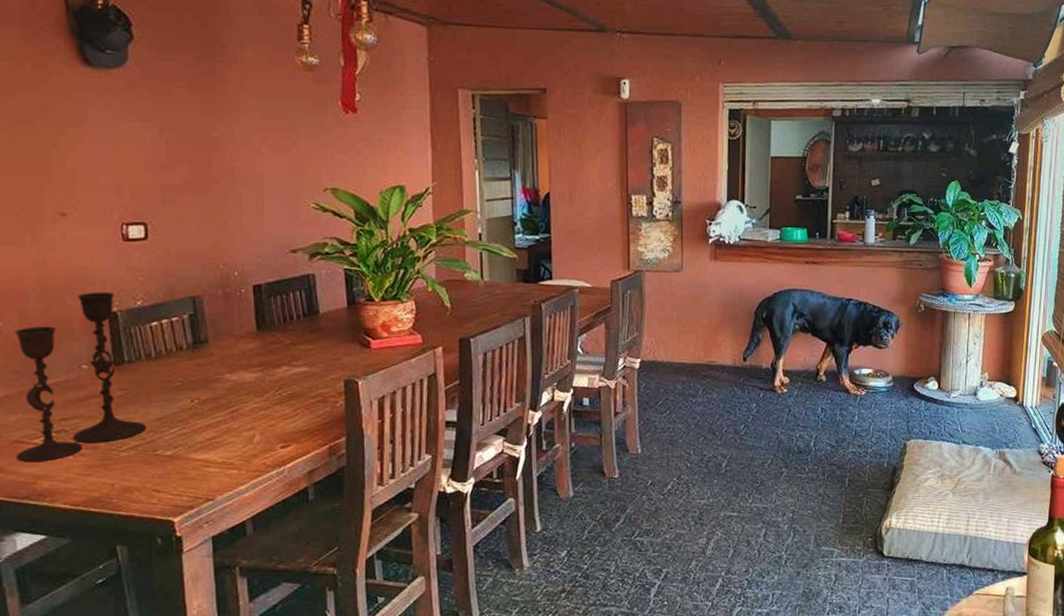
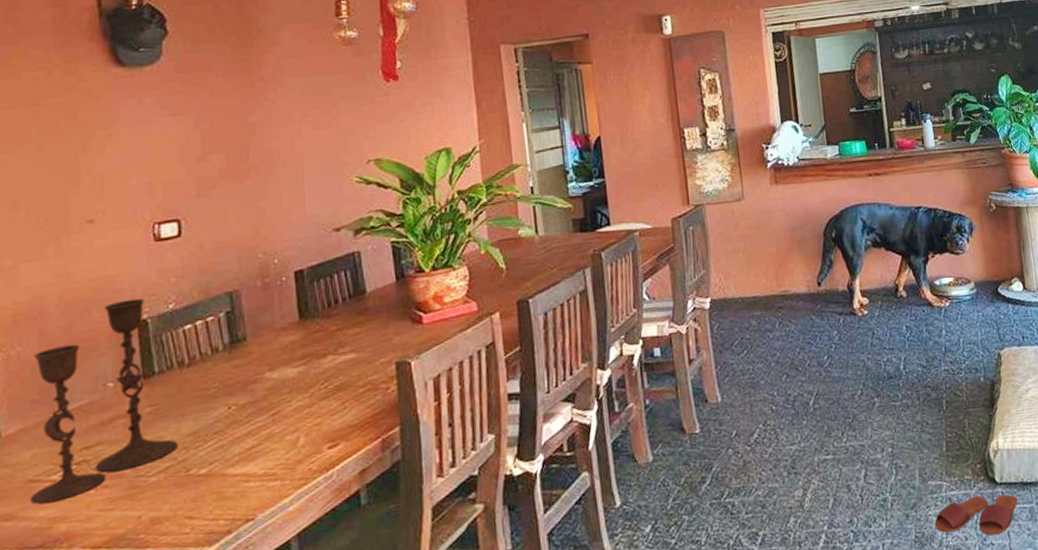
slippers: none [822,564,900,600] -> present [934,494,1018,536]

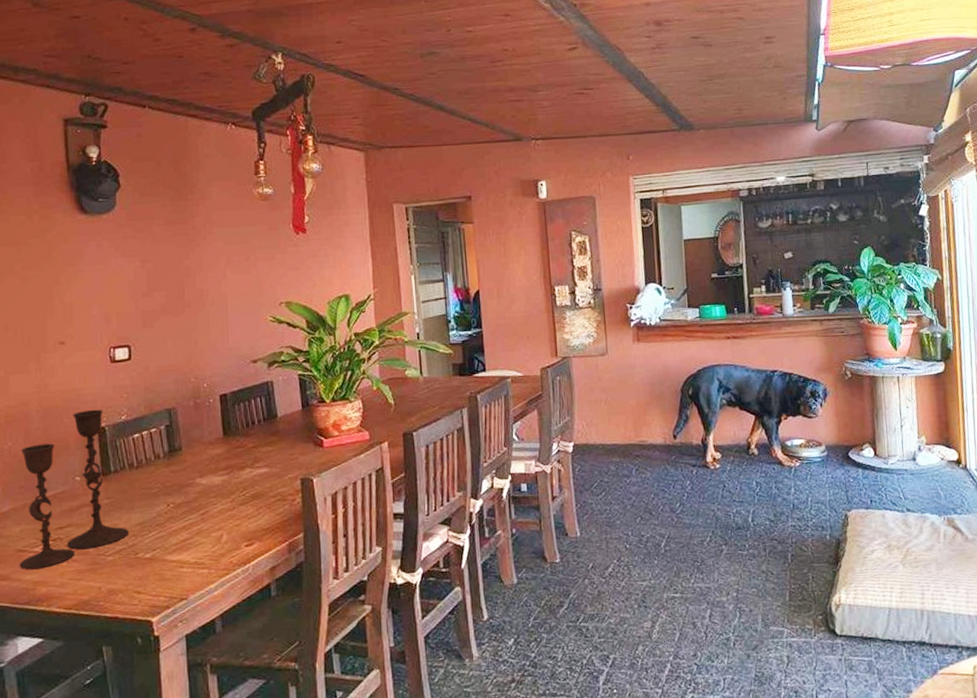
slippers: present [934,494,1018,536] -> none [774,644,856,683]

